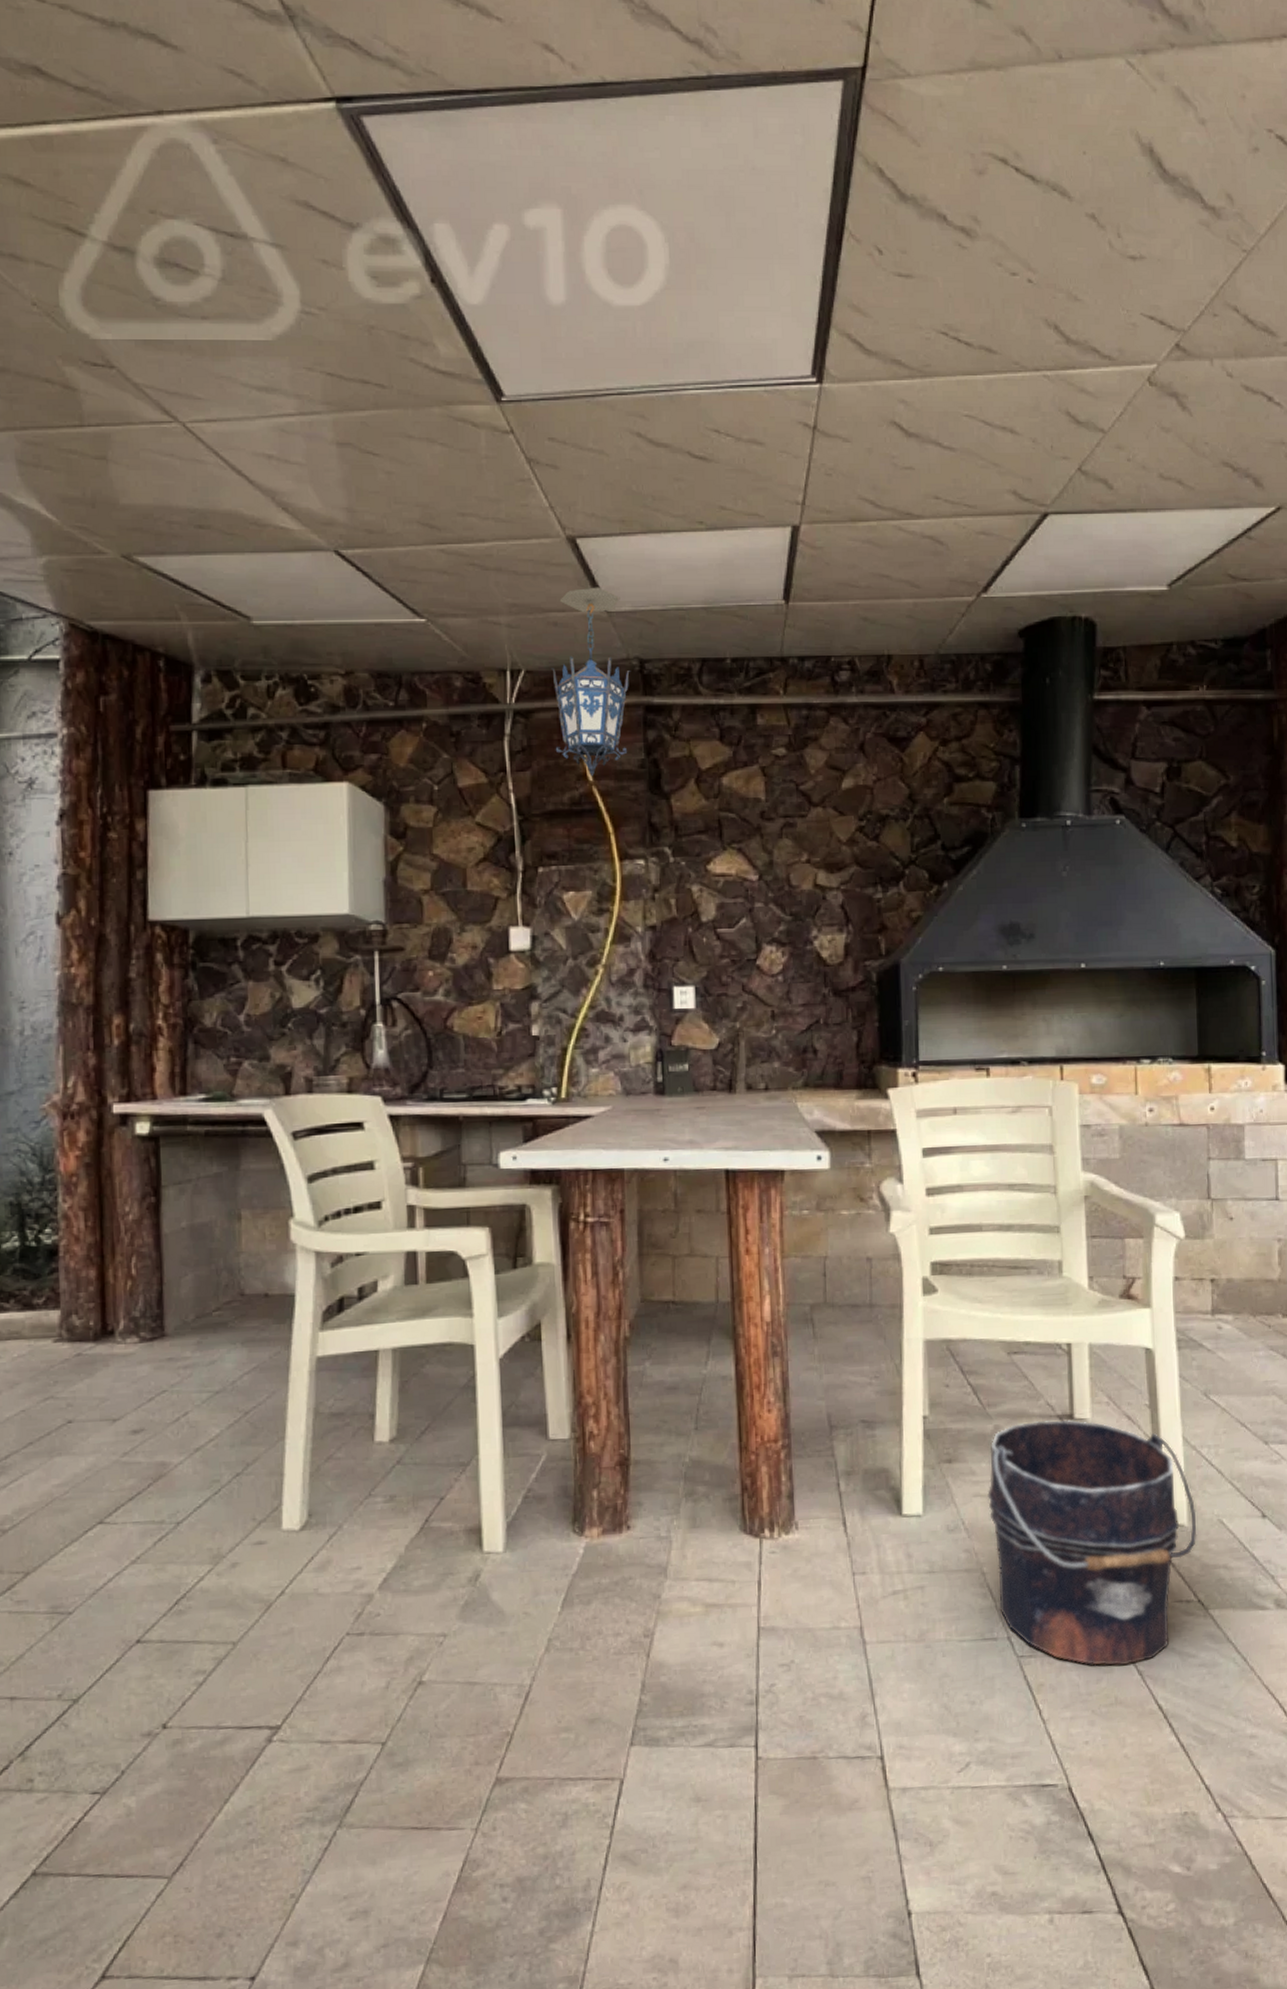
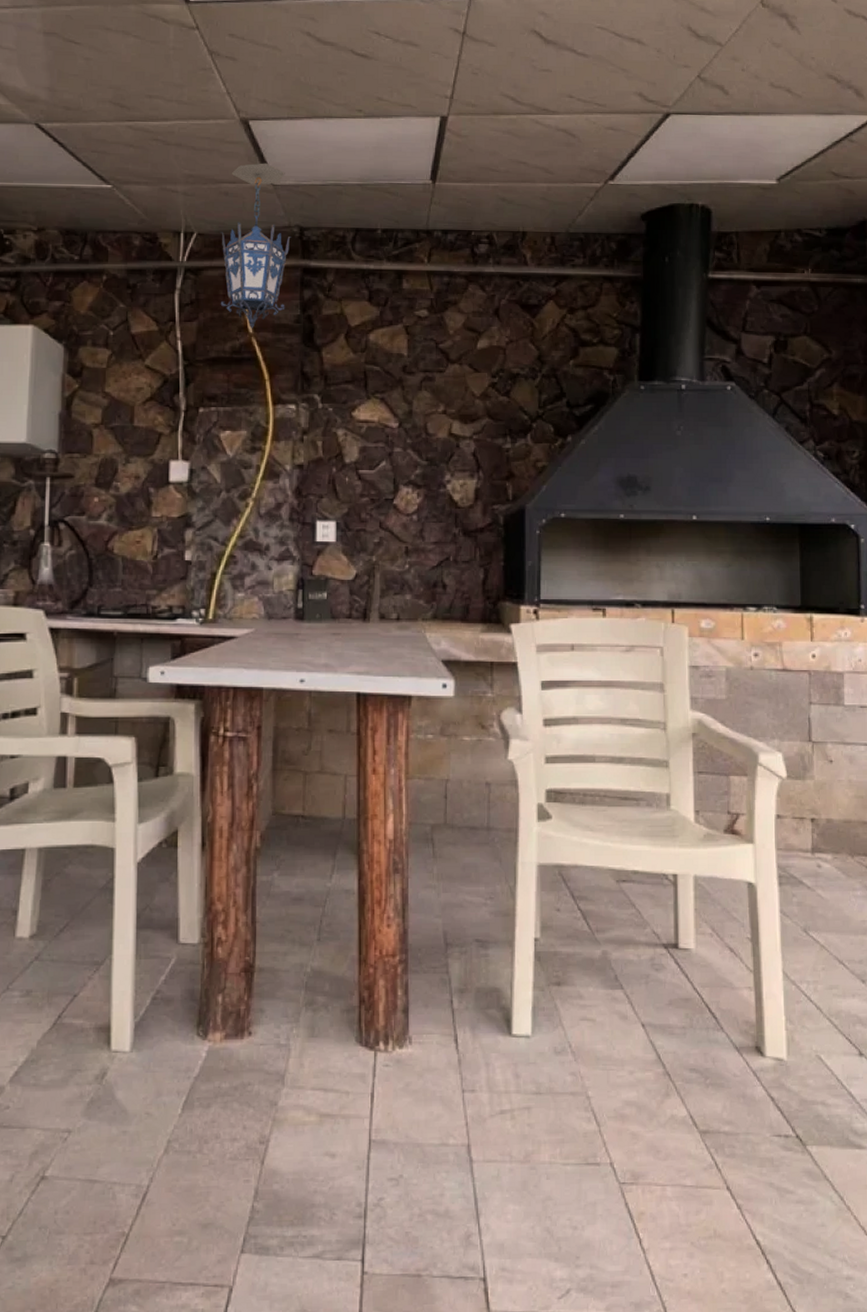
bucket: present [987,1419,1197,1666] -> none [594,949,796,1198]

